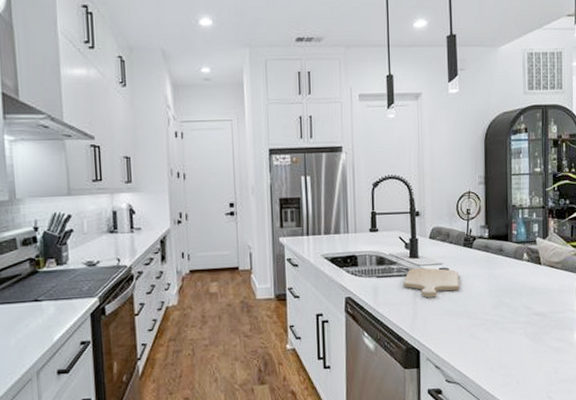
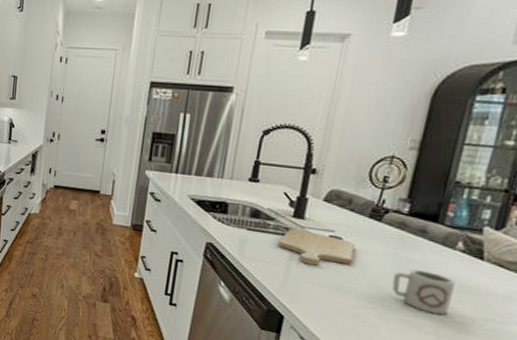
cup: none [490,282,529,318] -> present [391,269,456,316]

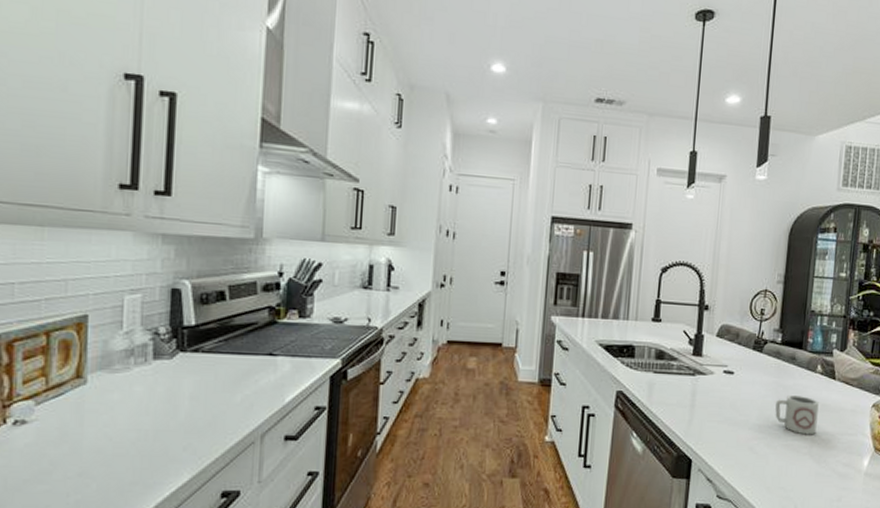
chopping board: present [278,228,356,266] -> none [682,367,745,402]

